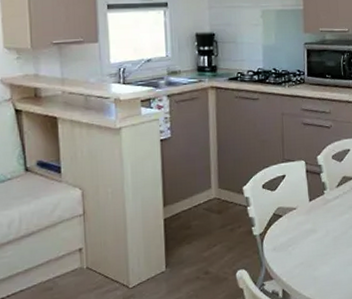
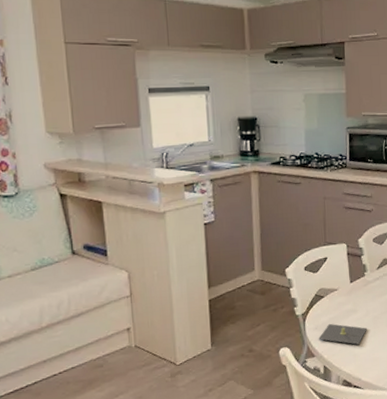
candle: none [276,244,327,267] -> present [318,323,367,345]

